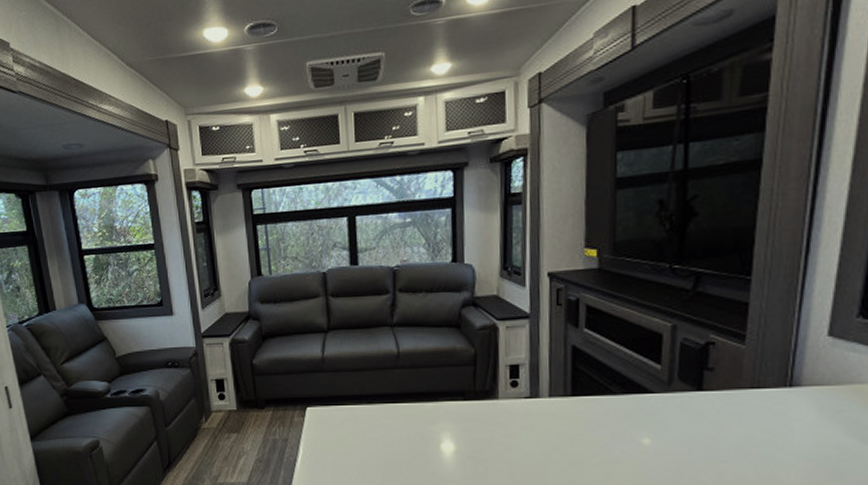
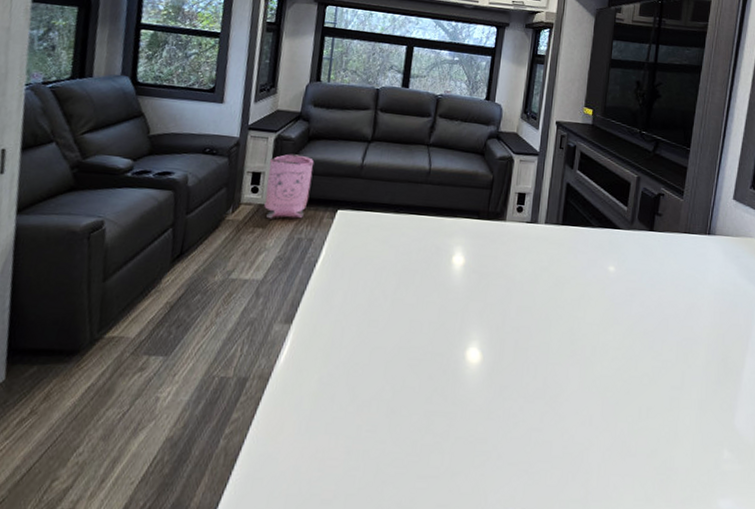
bag: none [230,356,276,423] -> present [264,154,315,219]

